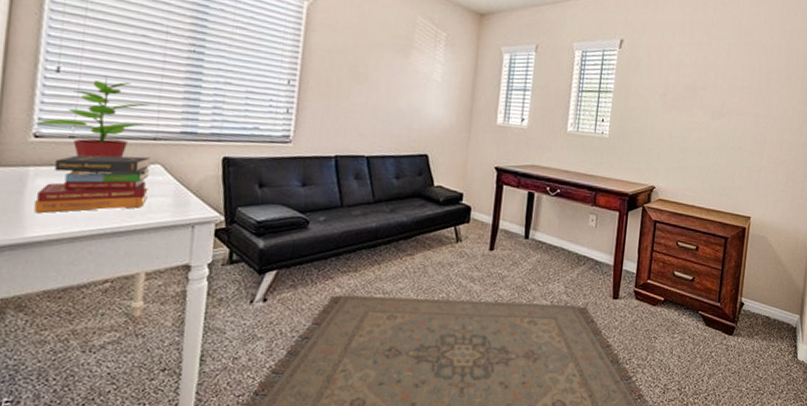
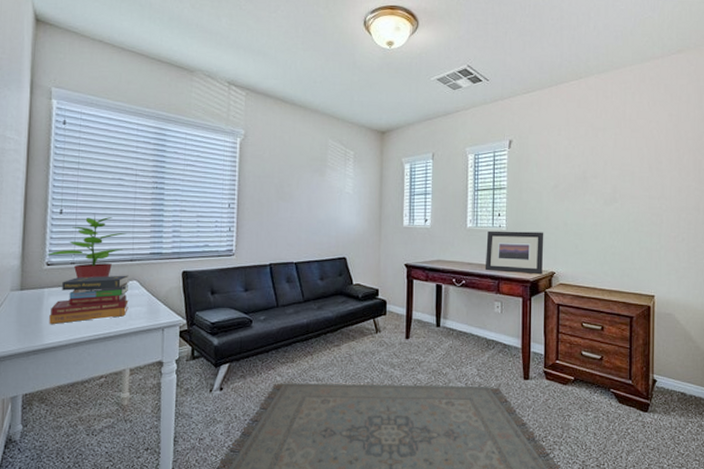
picture frame: none [582,136,648,189] -> present [484,230,544,275]

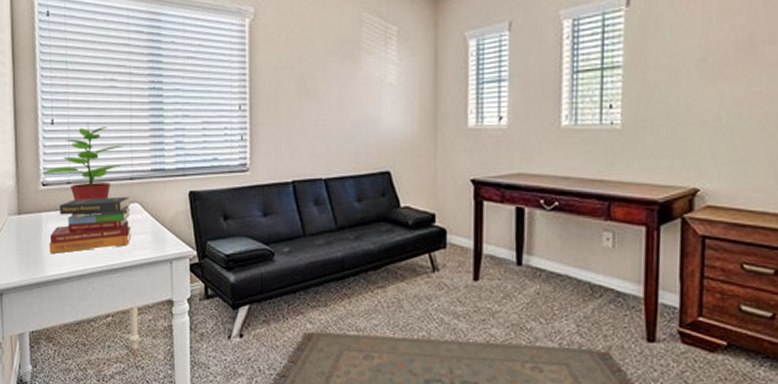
picture frame: present [484,230,544,275] -> none [588,130,683,193]

